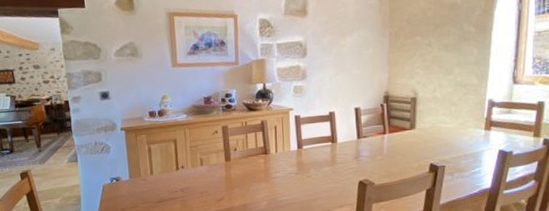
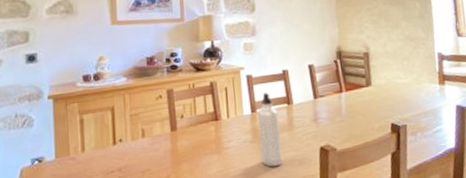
water bottle: none [303,131,324,196] -> present [257,92,283,168]

